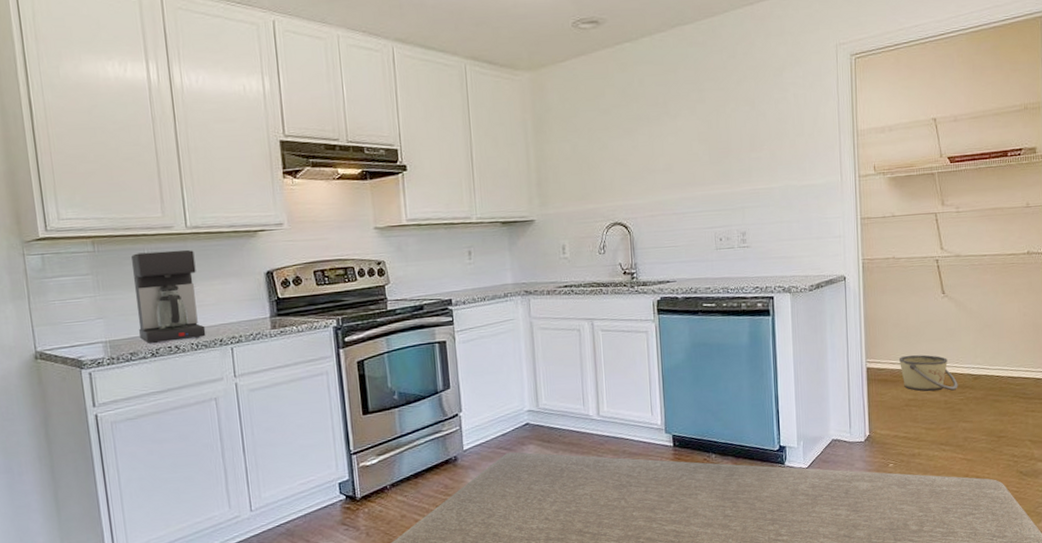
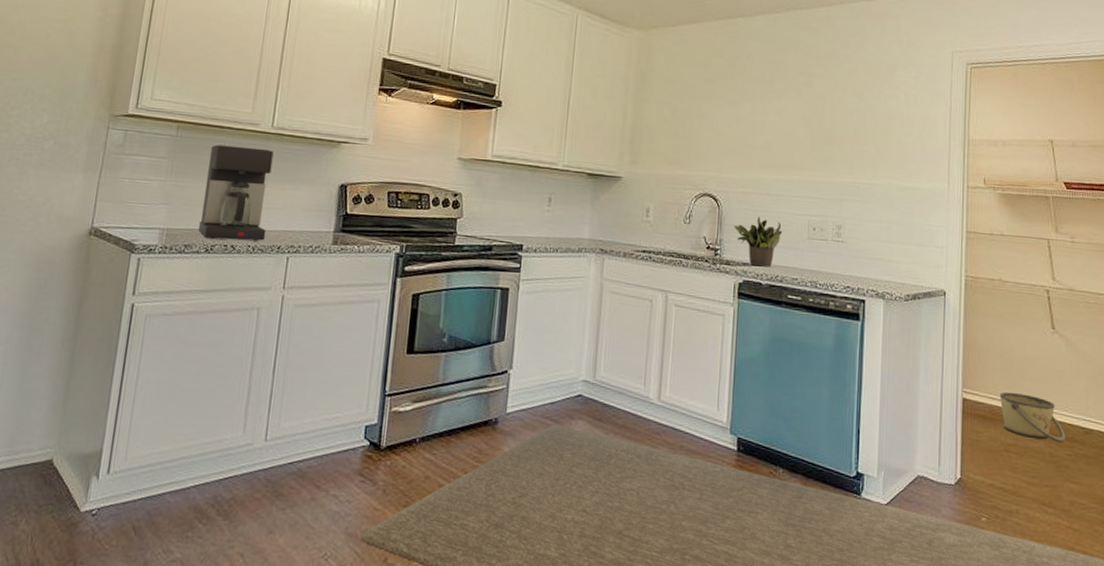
potted plant: none [645,236,692,283] -> present [733,216,783,267]

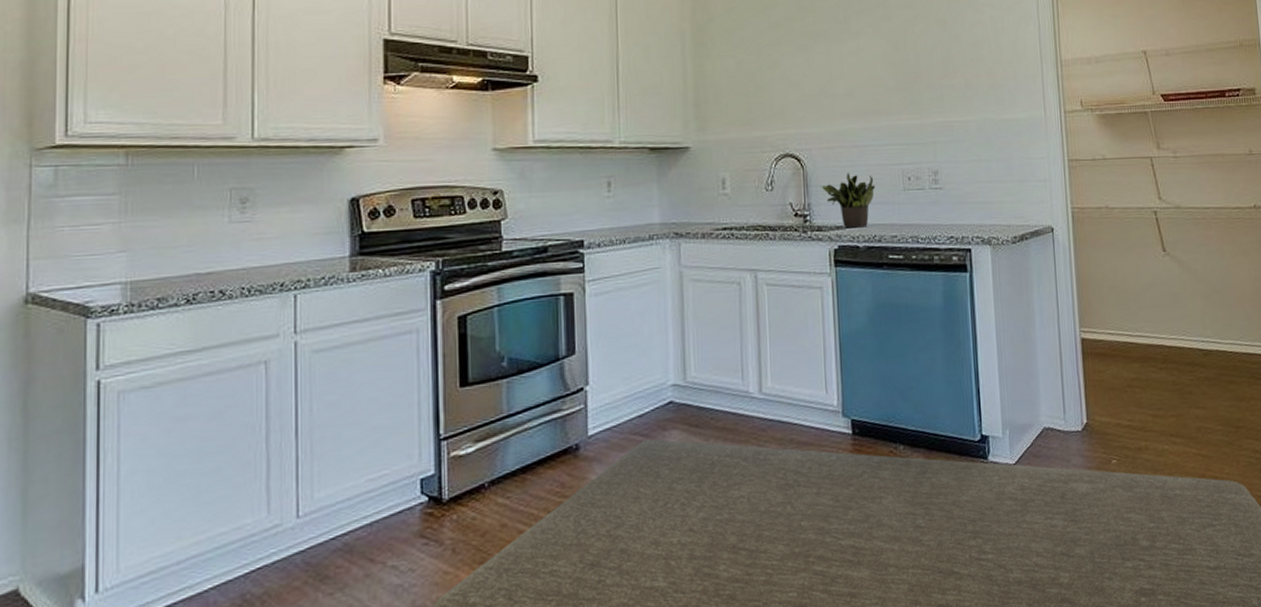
coffee maker: present [198,144,274,242] -> none [174,166,263,288]
bucket: present [1000,391,1066,443] -> none [1118,323,1187,370]

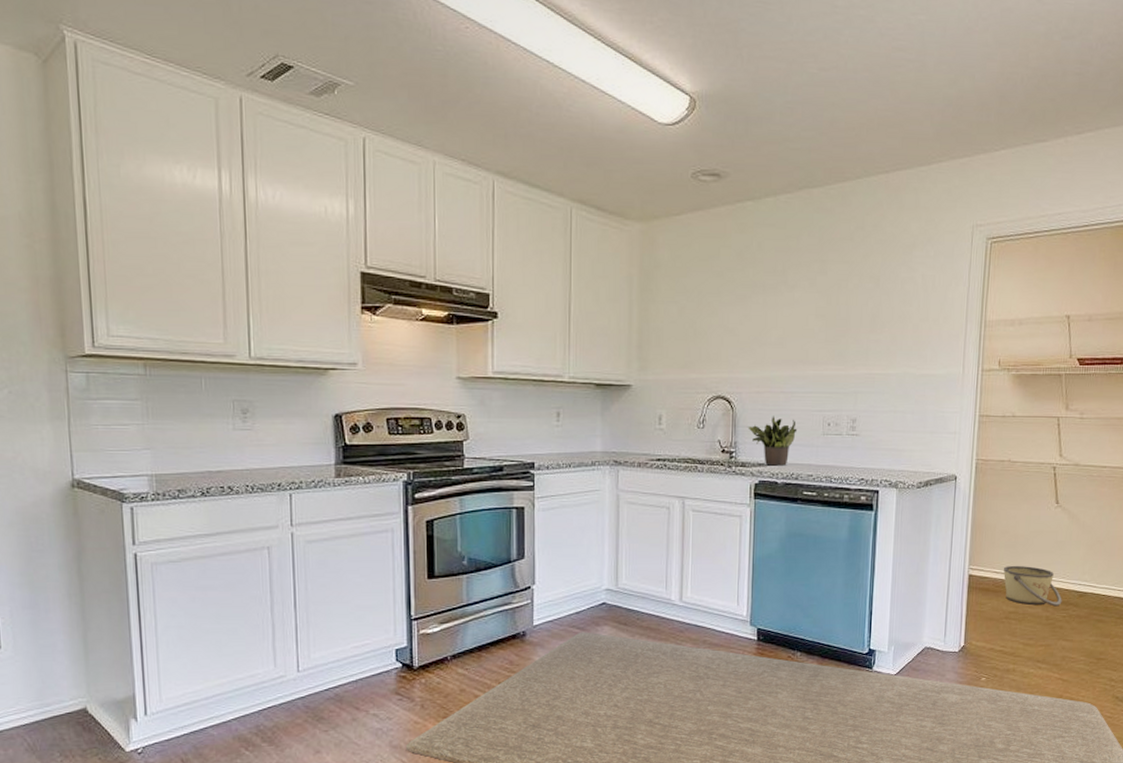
bucket: none [1118,323,1187,370] -> present [1003,565,1062,607]

